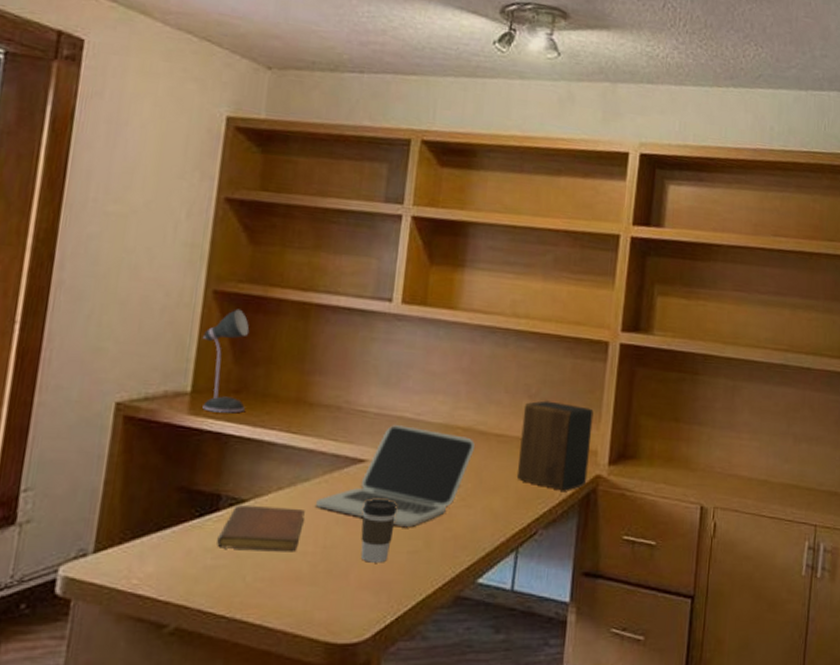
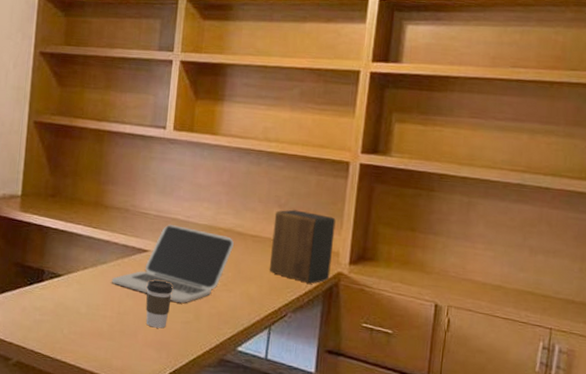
desk lamp: present [202,309,250,413] -> none [28,135,60,212]
notebook: present [217,505,305,552] -> none [43,278,104,315]

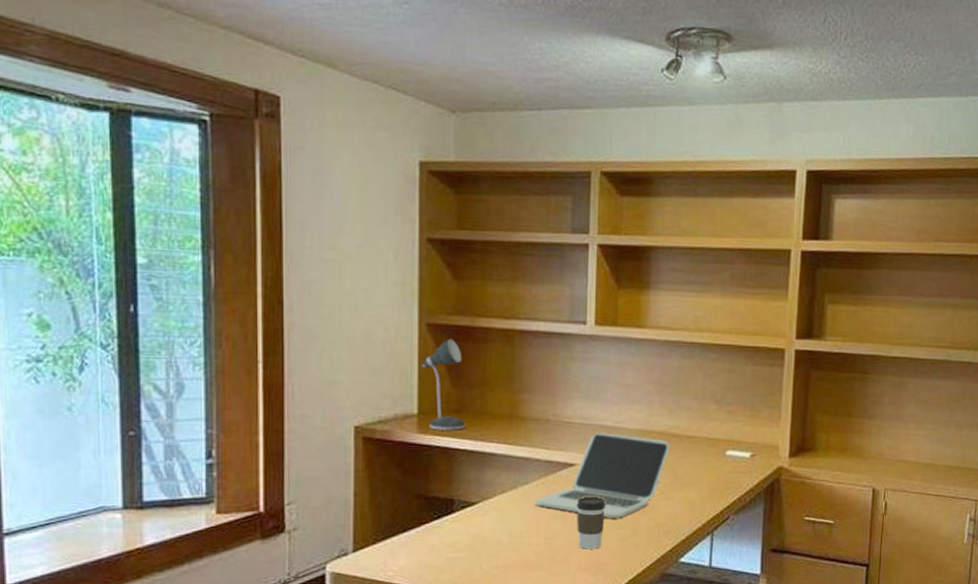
desk lamp: none [28,135,60,212] -> present [423,339,466,430]
speaker: present [269,209,336,284] -> none [708,404,774,482]

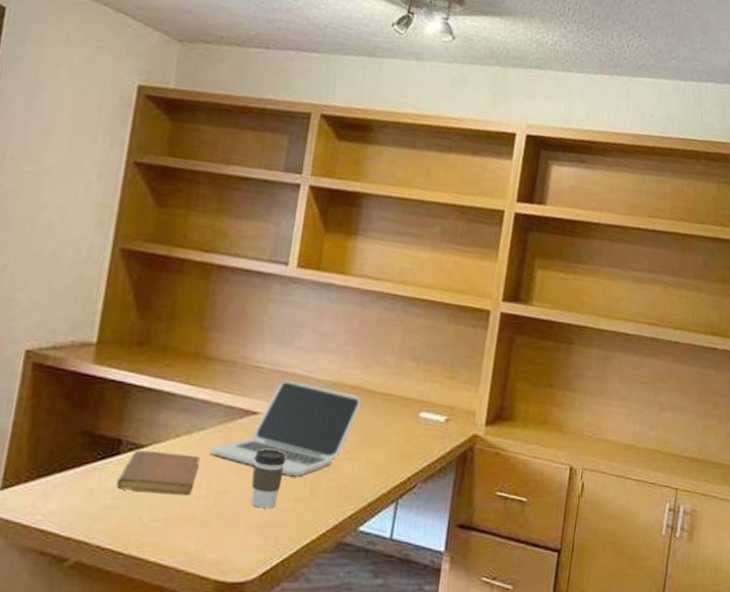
desk lamp: present [423,339,466,430] -> none [107,266,153,364]
notebook: none [455,507,527,544] -> present [116,450,200,496]

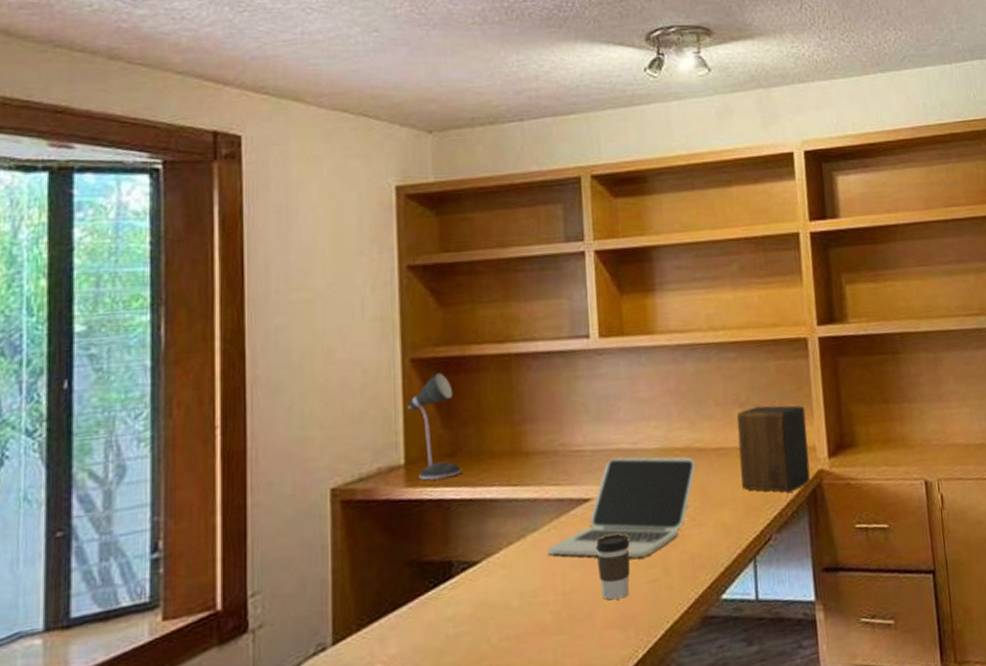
desk lamp: none [107,266,153,364] -> present [408,372,461,481]
notebook: present [116,450,200,496] -> none [456,559,540,615]
speaker: none [399,363,473,448] -> present [736,405,811,493]

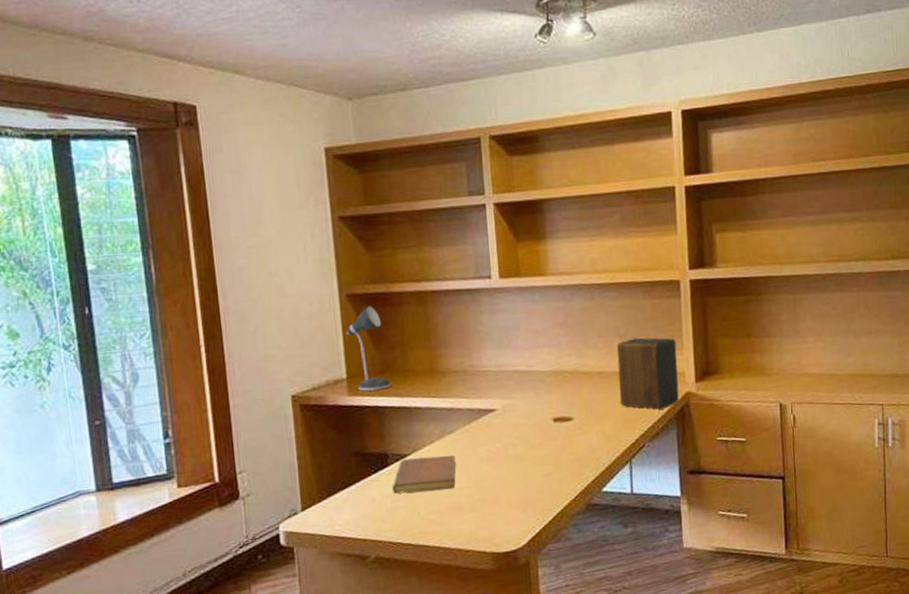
notebook: none [456,559,540,615] -> present [392,455,456,494]
laptop: present [549,456,696,559] -> none [463,377,582,457]
coffee cup: present [595,534,631,601] -> none [500,438,529,488]

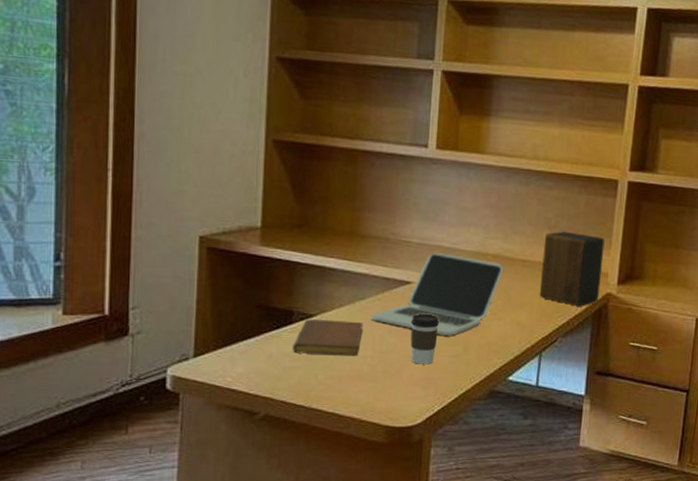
desk lamp: present [346,306,391,391] -> none [268,155,307,244]
laptop: none [463,377,582,457] -> present [372,253,504,337]
coffee cup: none [500,438,529,488] -> present [410,314,440,365]

